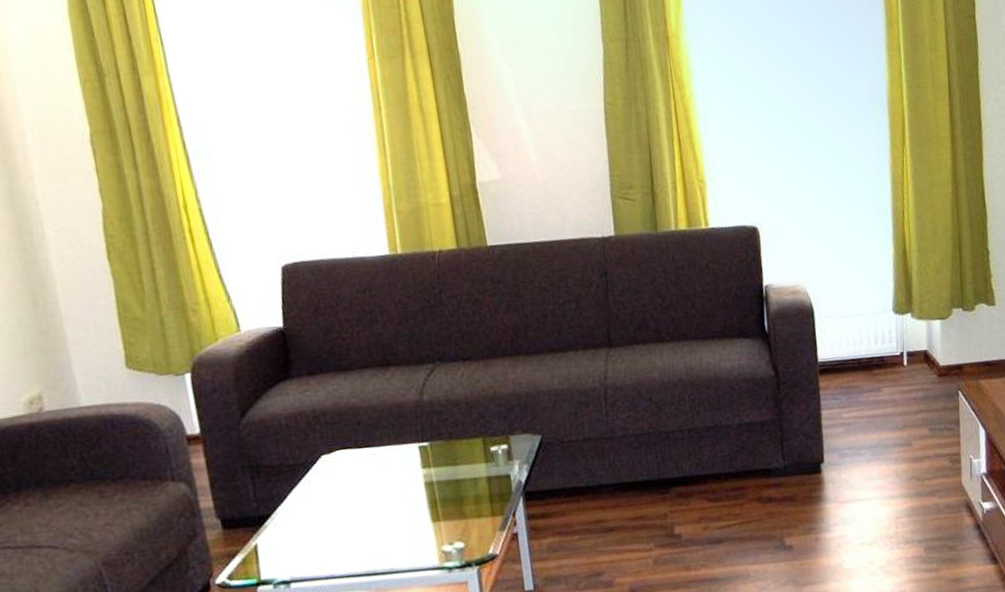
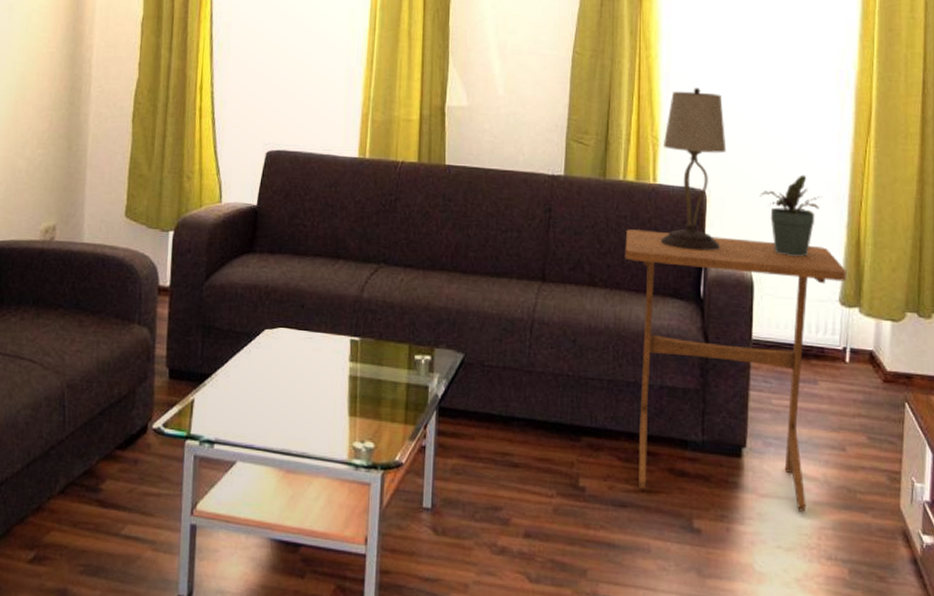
side table: none [686,261,898,523] -> present [625,229,847,512]
table lamp: none [710,123,779,289] -> present [660,88,727,251]
potted plant: none [809,194,866,277] -> present [759,174,819,257]

